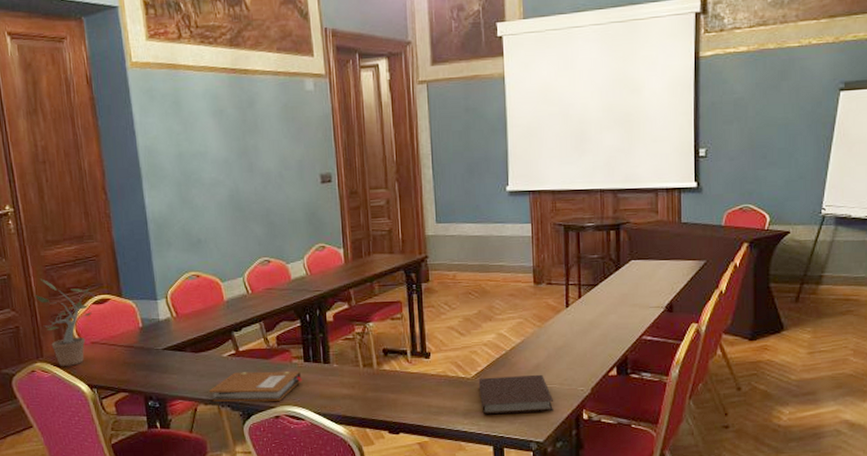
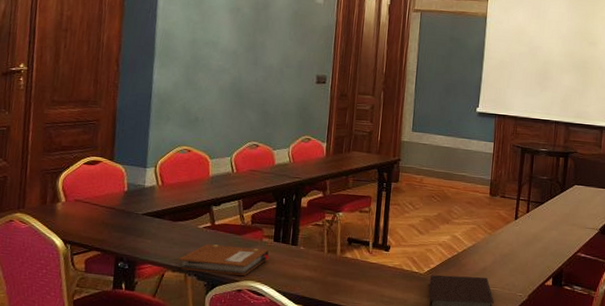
potted plant: present [33,278,95,366] -> none [28,134,88,220]

